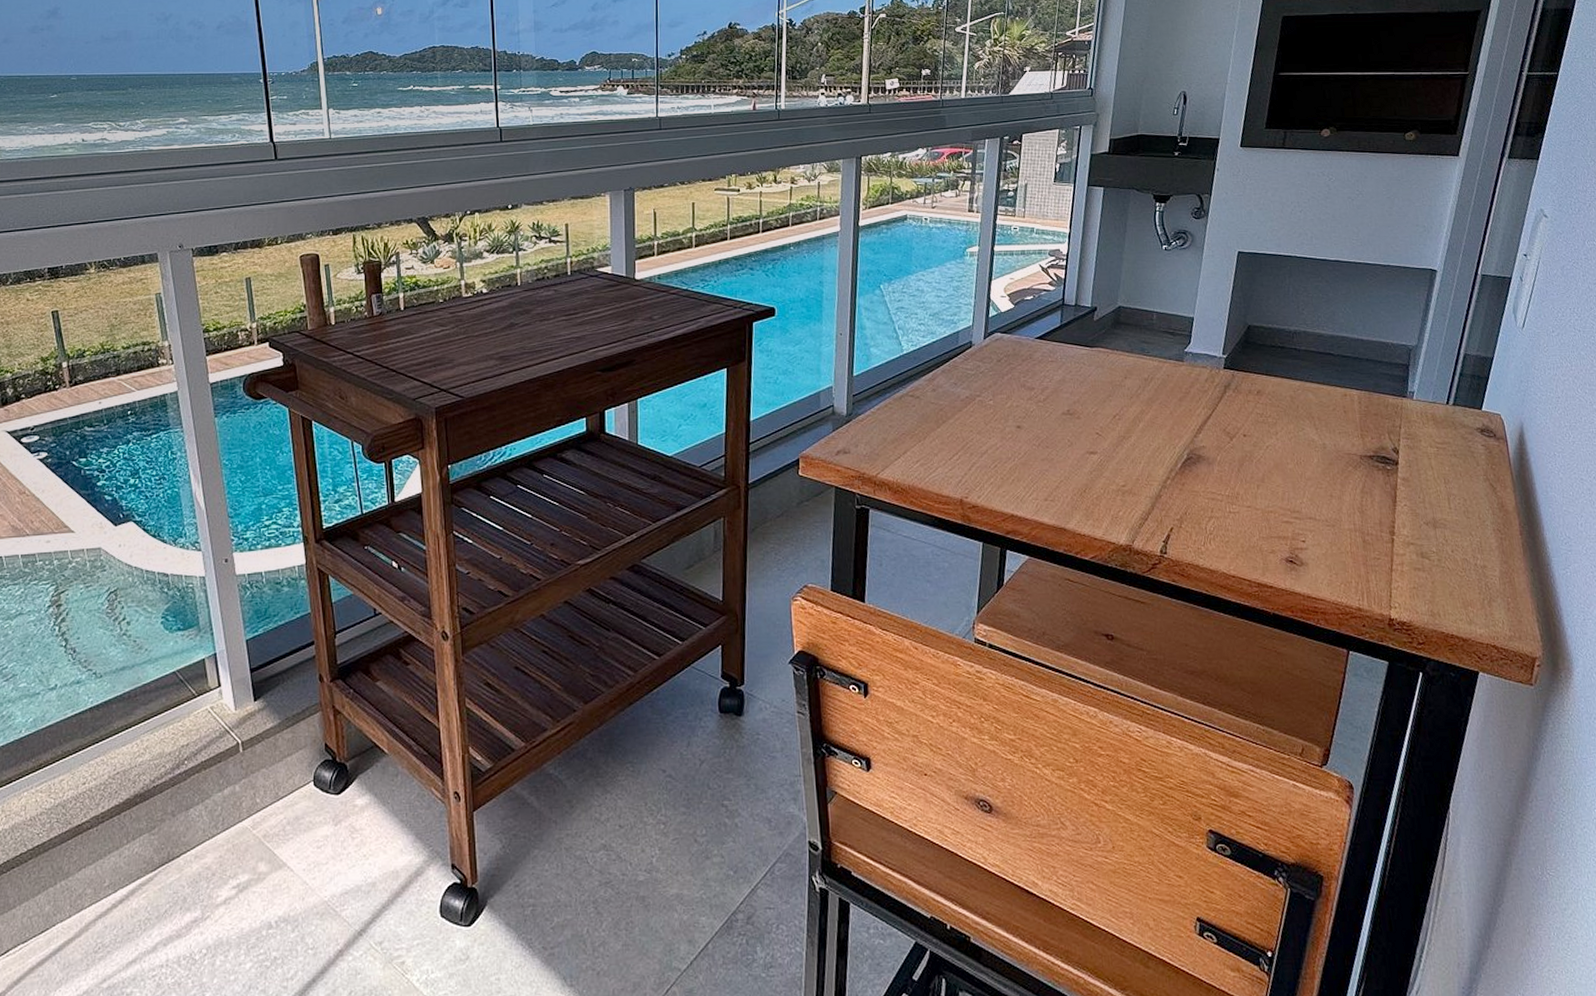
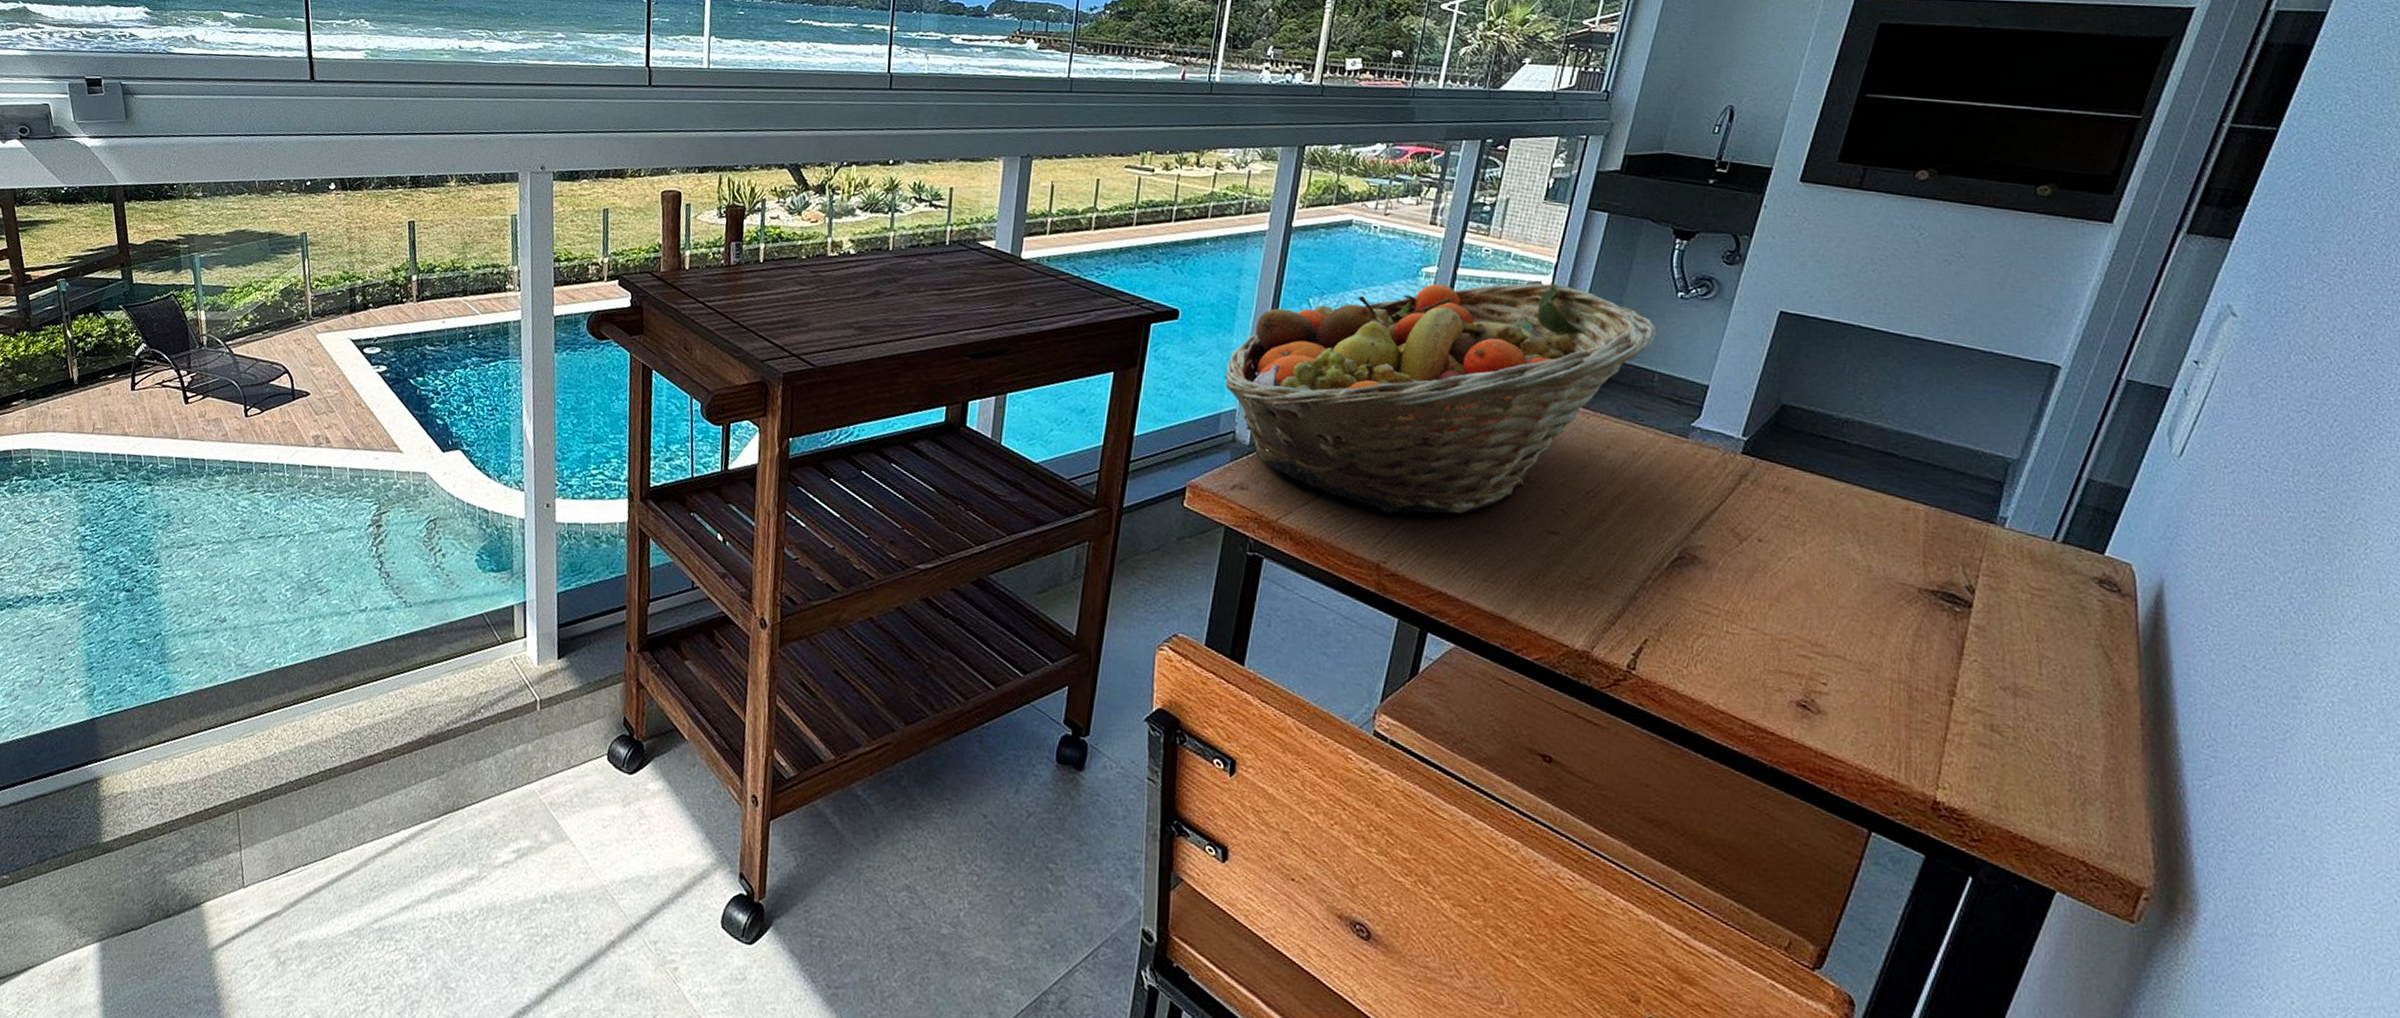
fruit basket: none [819,249,1151,456] -> present [1224,283,1658,514]

